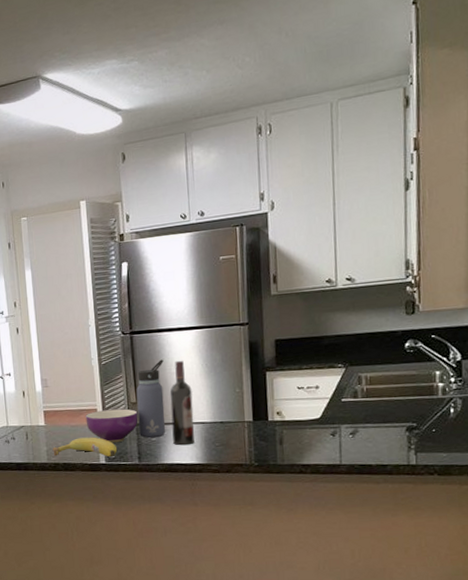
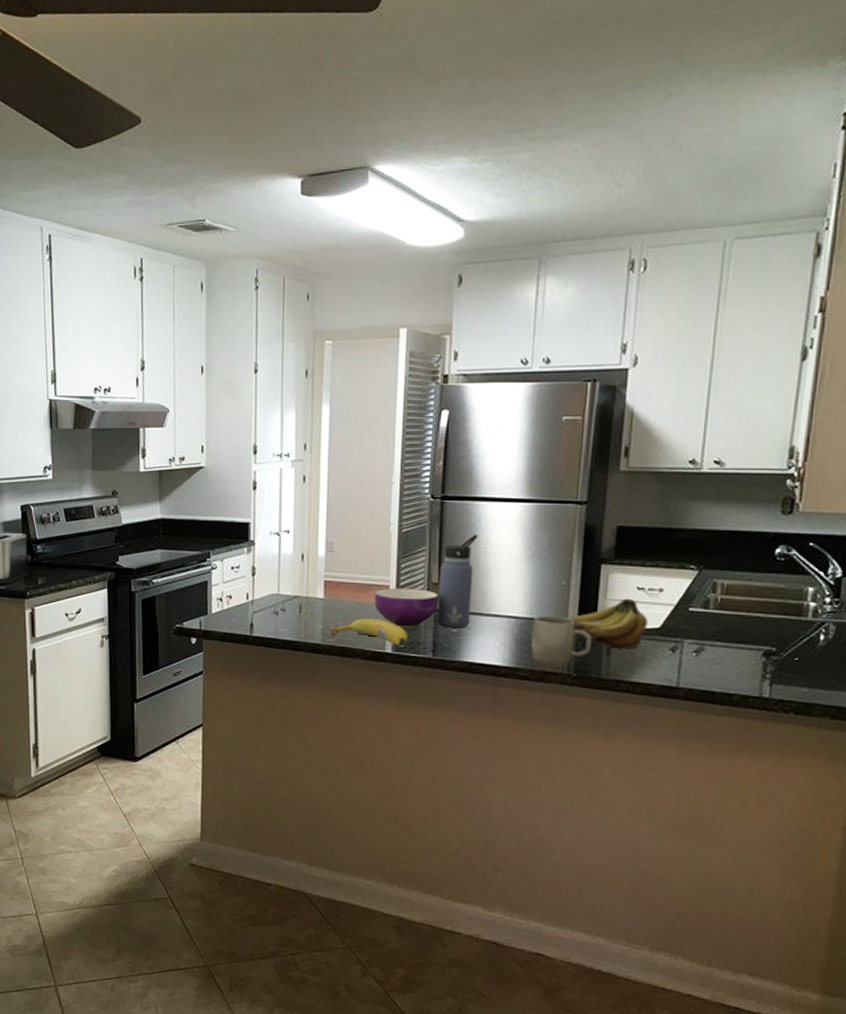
wine bottle: present [169,360,195,446] -> none [477,538,508,643]
mug: none [216,417,267,458] -> present [530,615,593,665]
fruit: none [246,397,311,439] -> present [570,598,649,649]

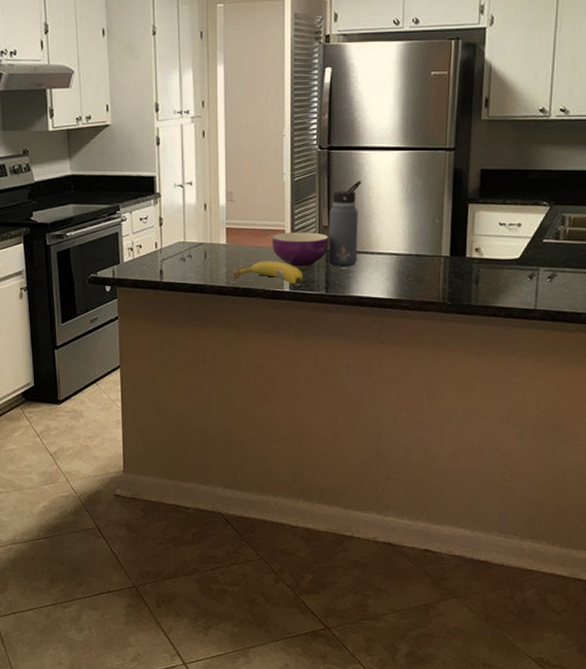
mug: present [530,615,593,665] -> none [410,252,463,295]
fruit: present [570,598,649,649] -> none [443,233,510,278]

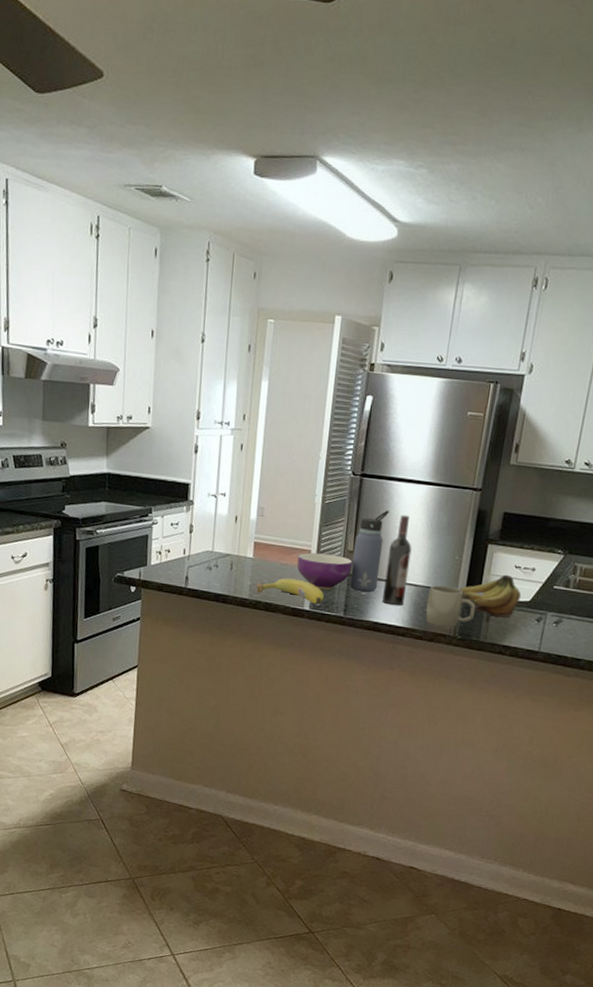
wine bottle: none [364,183,389,278] -> present [382,514,412,606]
mug: none [410,252,463,295] -> present [425,585,476,628]
fruit: none [443,233,510,278] -> present [459,574,522,618]

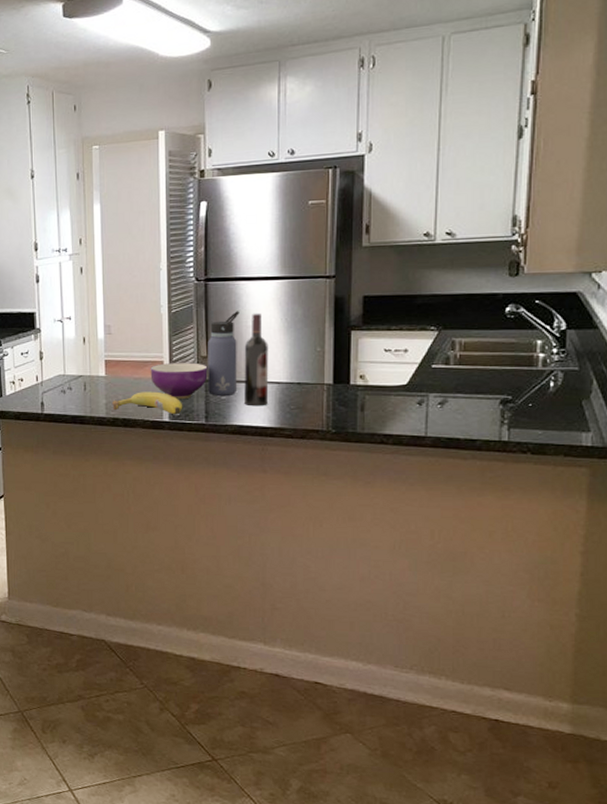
mug: present [425,585,476,628] -> none [292,379,347,423]
fruit: present [459,574,522,618] -> none [326,359,397,405]

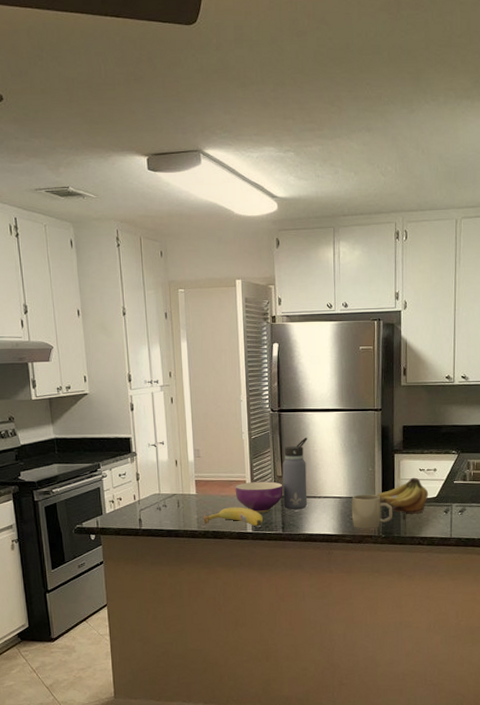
wine bottle: present [244,313,269,407] -> none [312,439,333,518]
mug: none [292,379,347,423] -> present [351,494,393,530]
fruit: none [326,359,397,405] -> present [377,477,429,514]

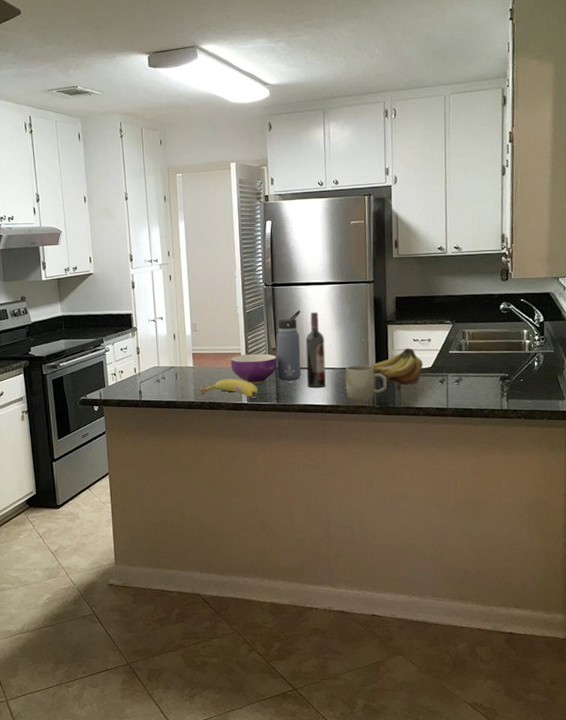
wine bottle: none [312,439,333,518] -> present [305,311,326,389]

